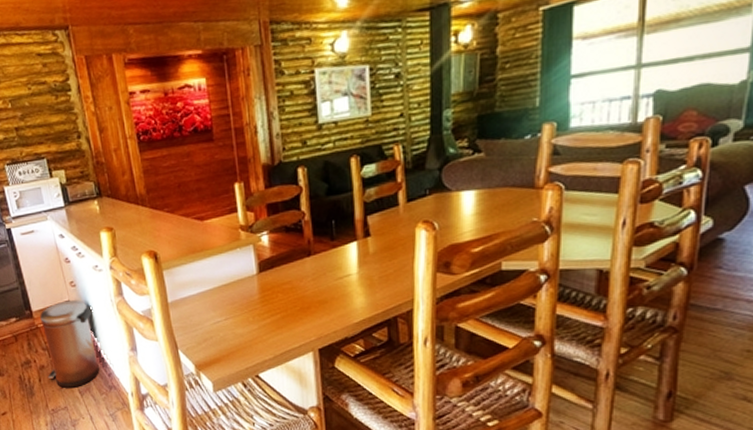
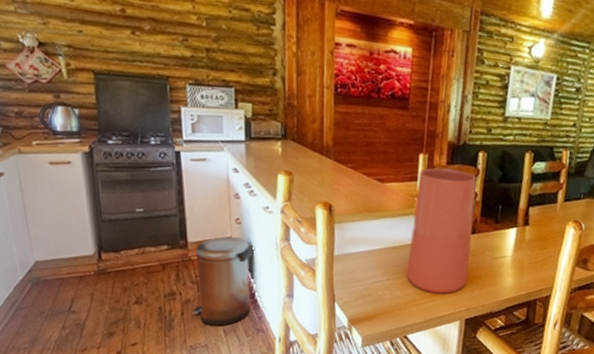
vase: none [238,191,313,326] -> present [407,167,477,294]

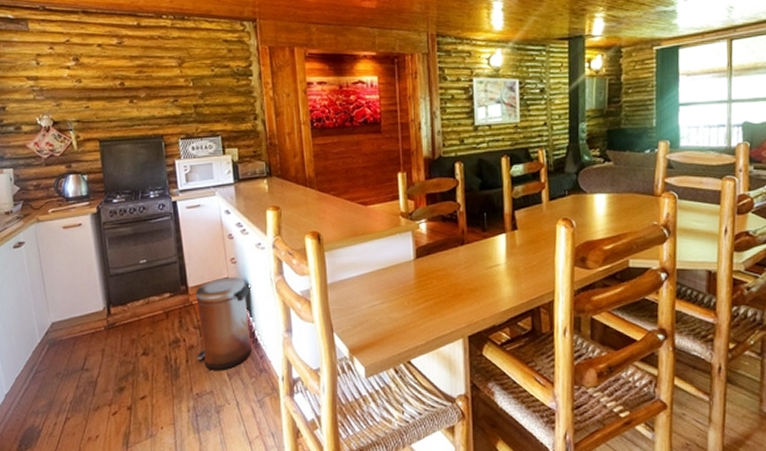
vase: present [407,167,477,294] -> none [400,183,464,312]

